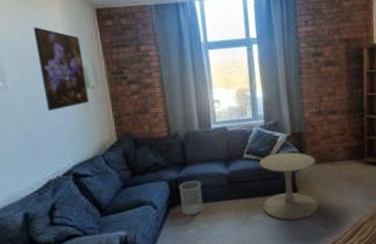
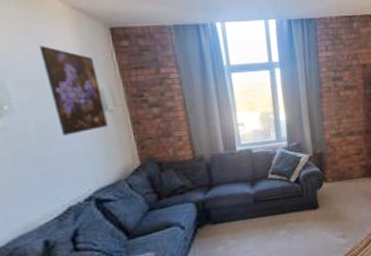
wastebasket: present [178,180,204,216] -> none [206,201,231,235]
side table: present [259,152,319,221] -> none [283,171,338,234]

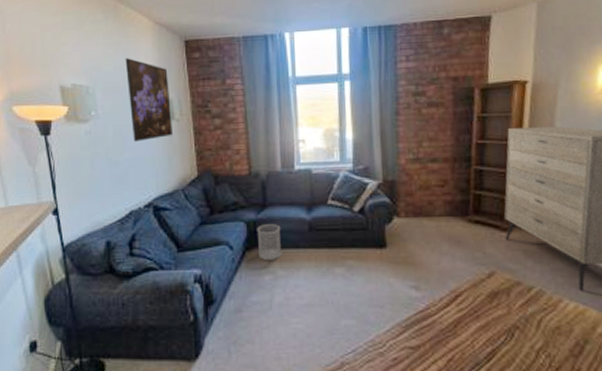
wastebasket: none [206,201,231,235] -> present [257,224,282,261]

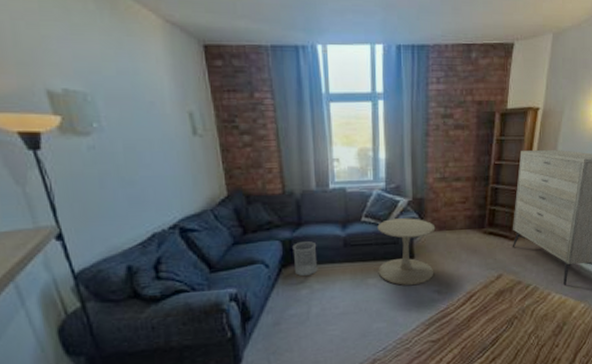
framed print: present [125,58,174,142] -> none [130,61,197,159]
side table: none [345,202,411,279] -> present [377,218,436,286]

